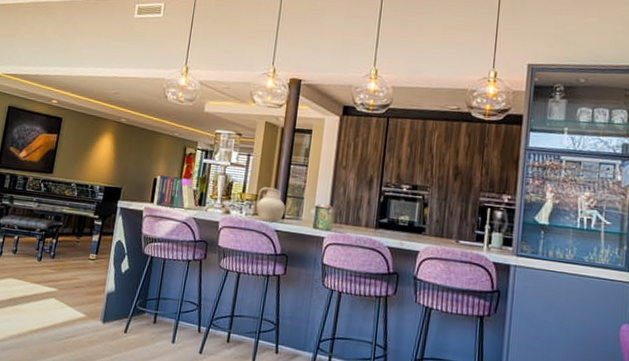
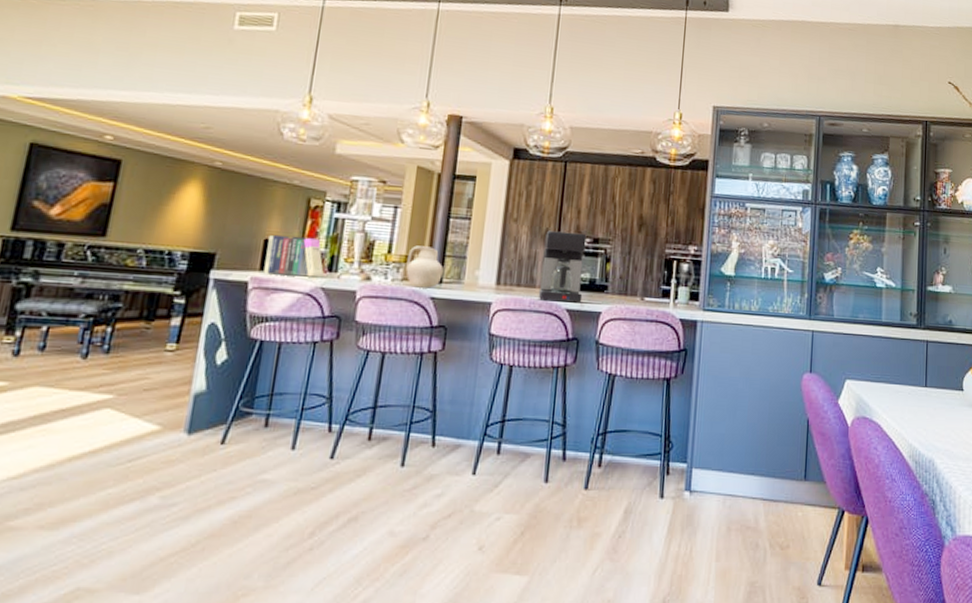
canister: present [312,203,335,231] -> none [477,263,504,295]
coffee maker: none [363,177,406,242] -> present [538,230,587,303]

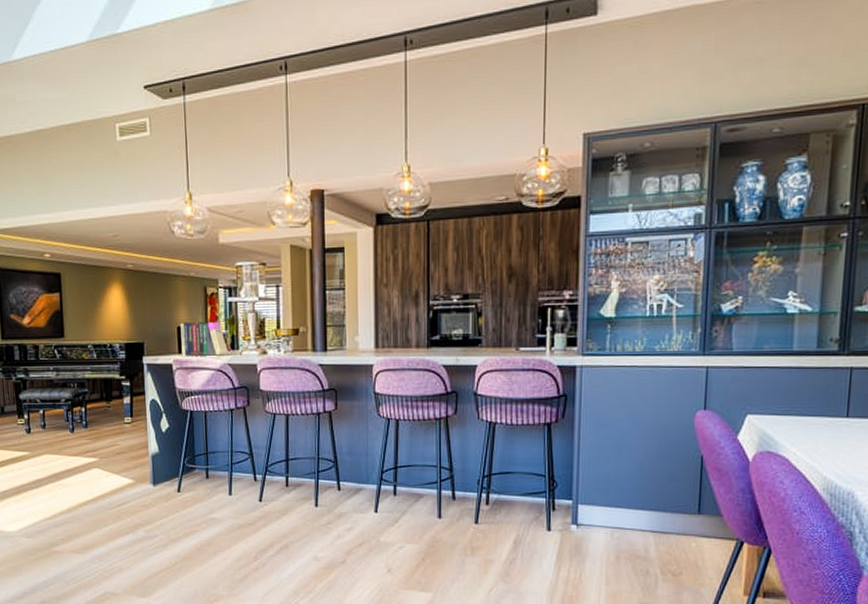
ceramic pitcher: present [406,245,443,289] -> none [294,319,327,357]
coffee maker: present [538,230,587,303] -> none [415,291,457,359]

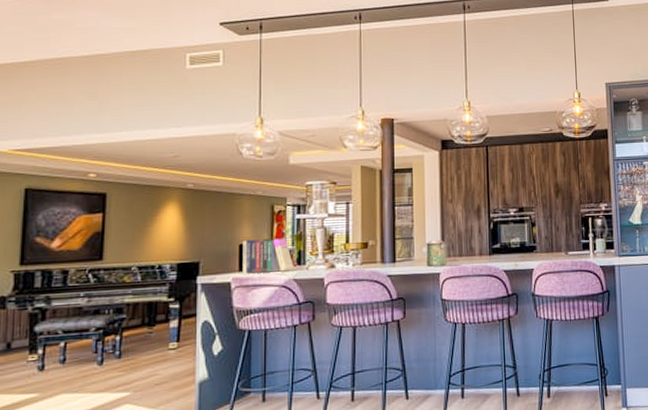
canister: none [359,328,381,357] -> present [426,240,447,267]

